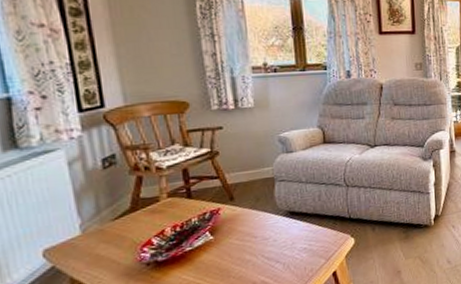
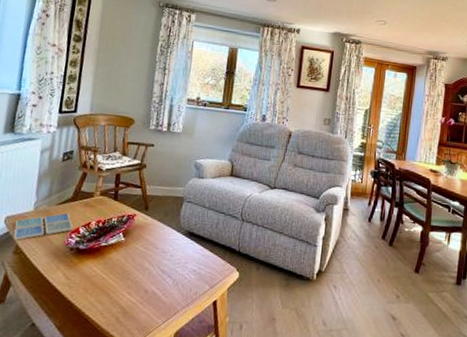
drink coaster: none [59,227,143,274] -> present [13,213,73,240]

